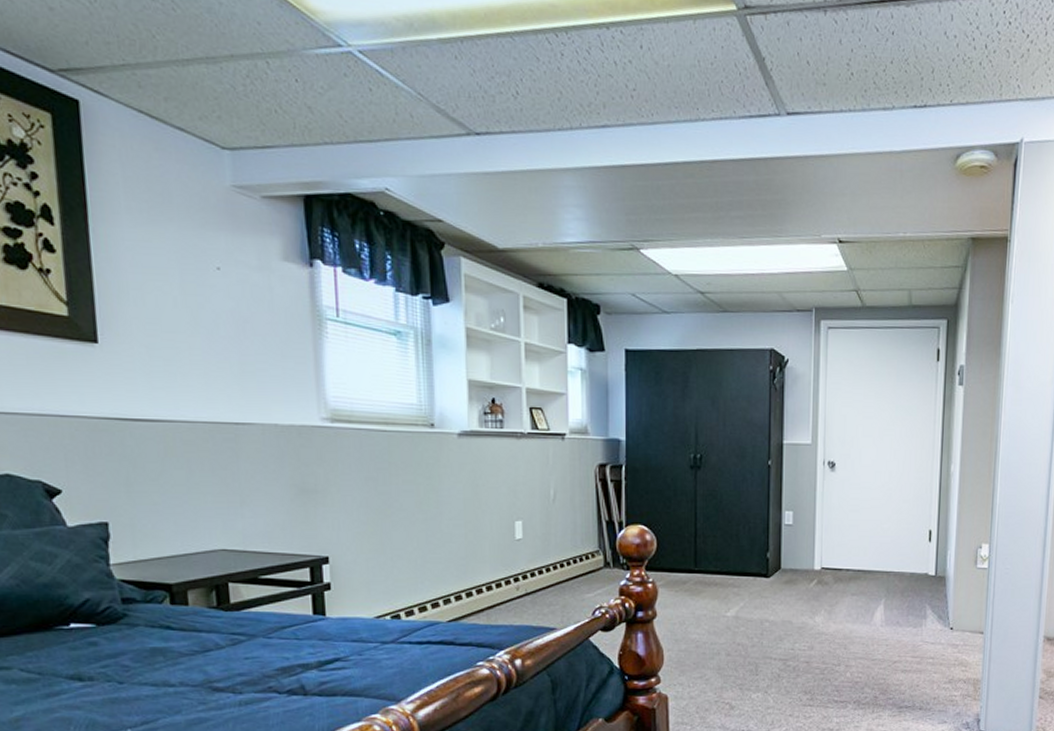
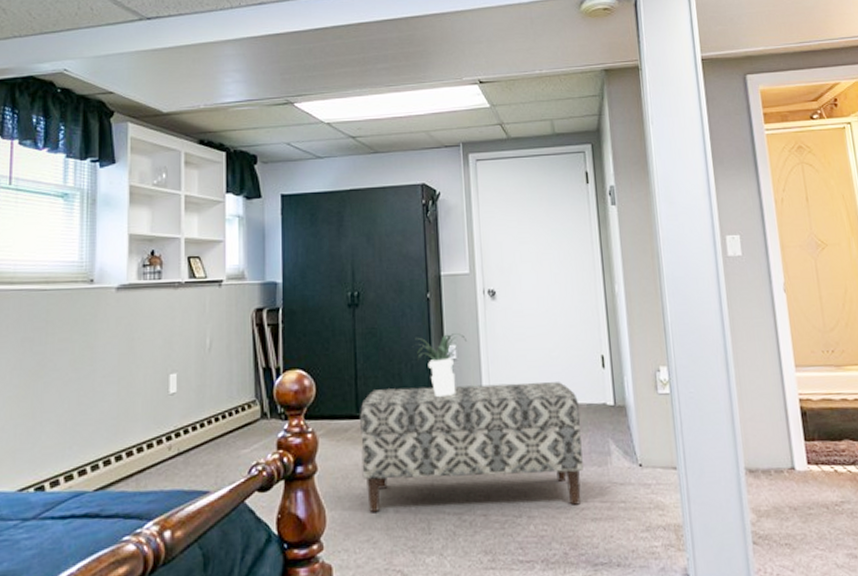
bench: none [698,548,903,658] -> present [360,382,583,512]
potted plant: none [755,501,803,558] -> present [416,333,466,397]

